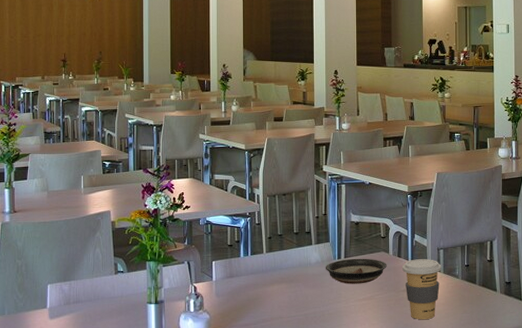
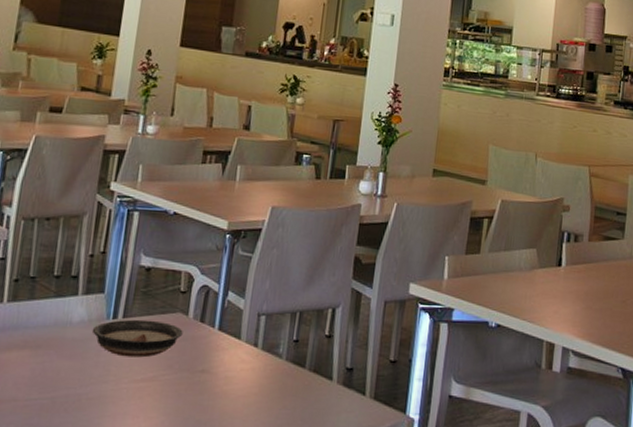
coffee cup: present [402,259,442,320] -> none [204,326,260,416]

